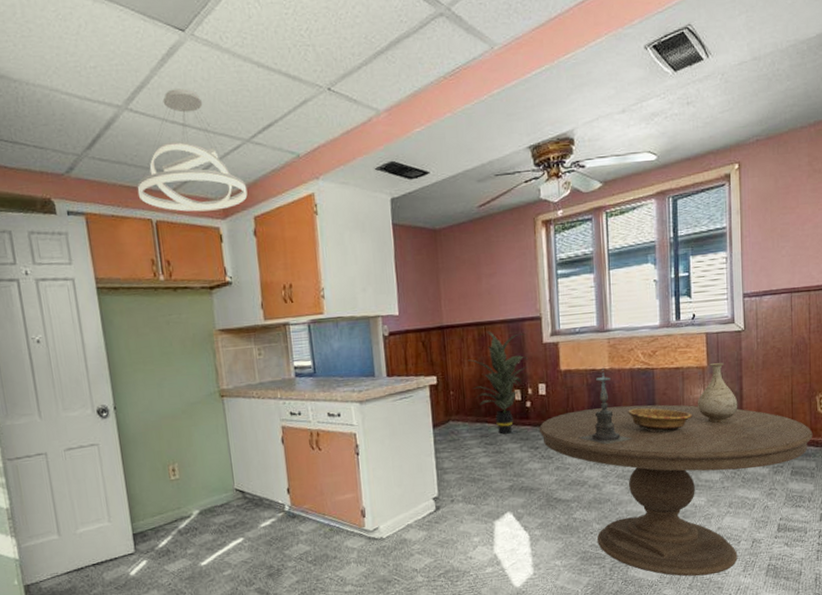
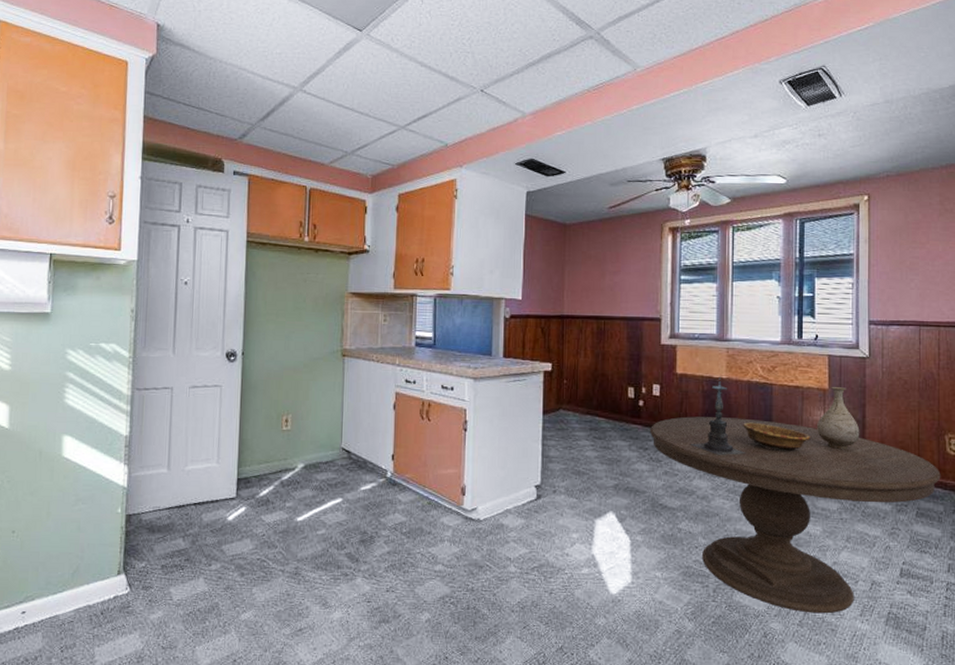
pendant light: present [137,88,248,212] -> none [298,78,396,185]
indoor plant: present [468,331,529,434] -> none [585,326,646,430]

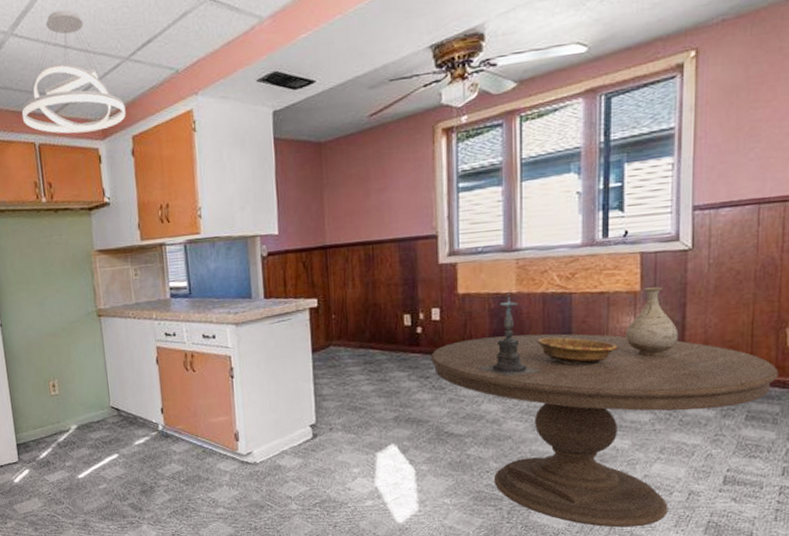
pendant light: none [298,78,396,185] -> present [21,9,126,134]

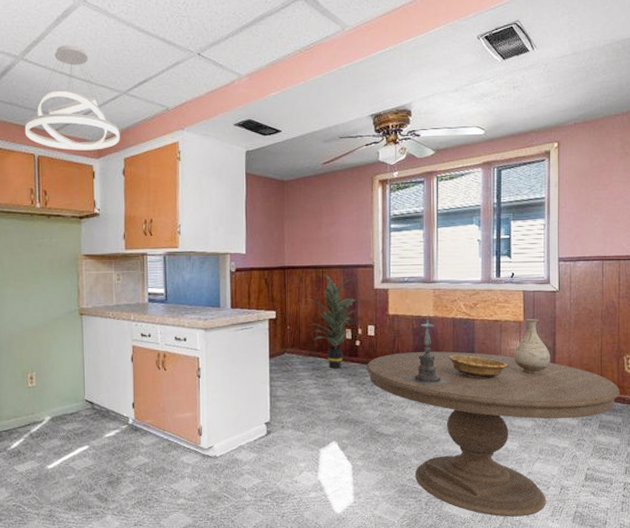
indoor plant: none [352,251,421,362] -> present [305,274,361,369]

